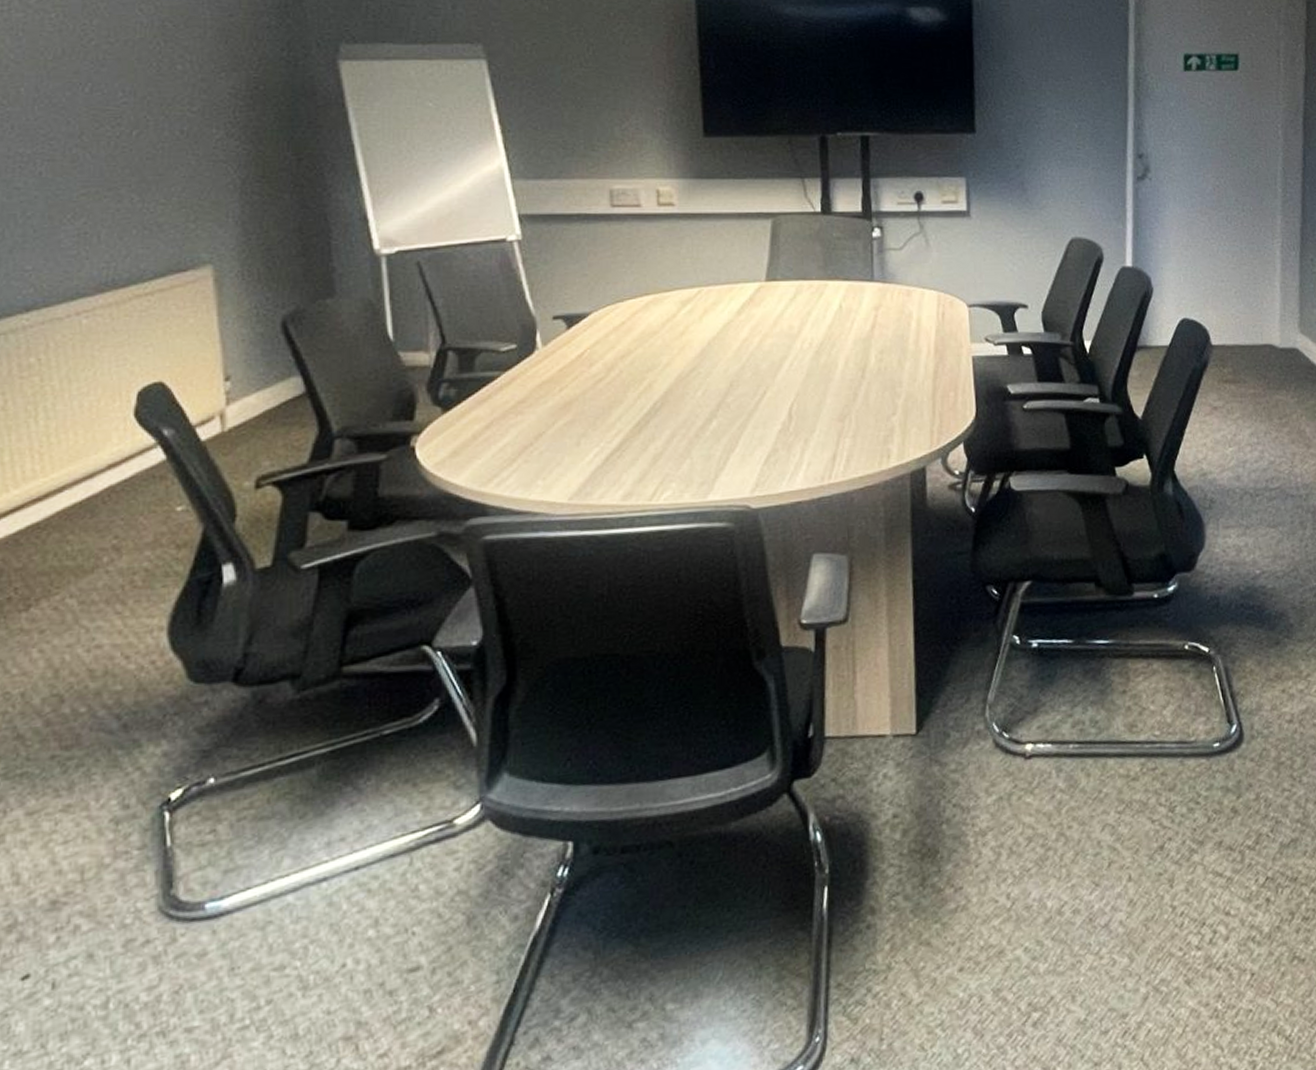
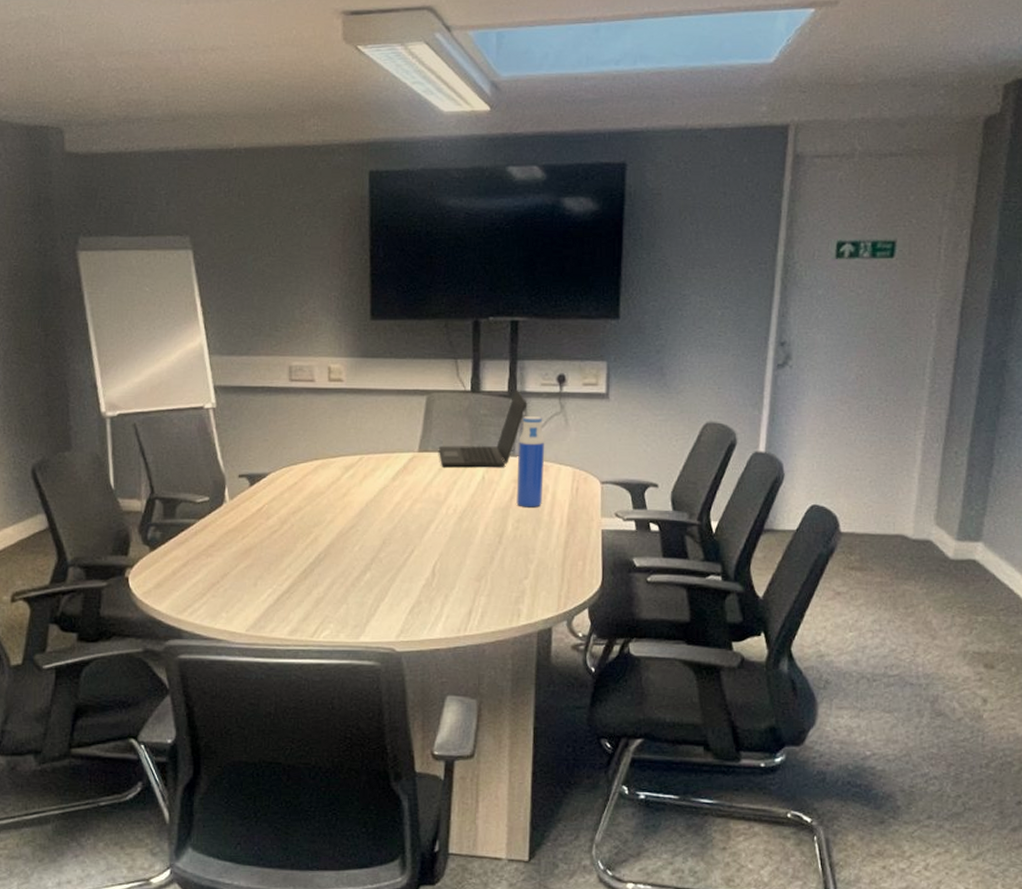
laptop: none [789,209,884,297] -> present [439,389,528,468]
water bottle: none [877,238,907,337] -> present [516,416,545,508]

